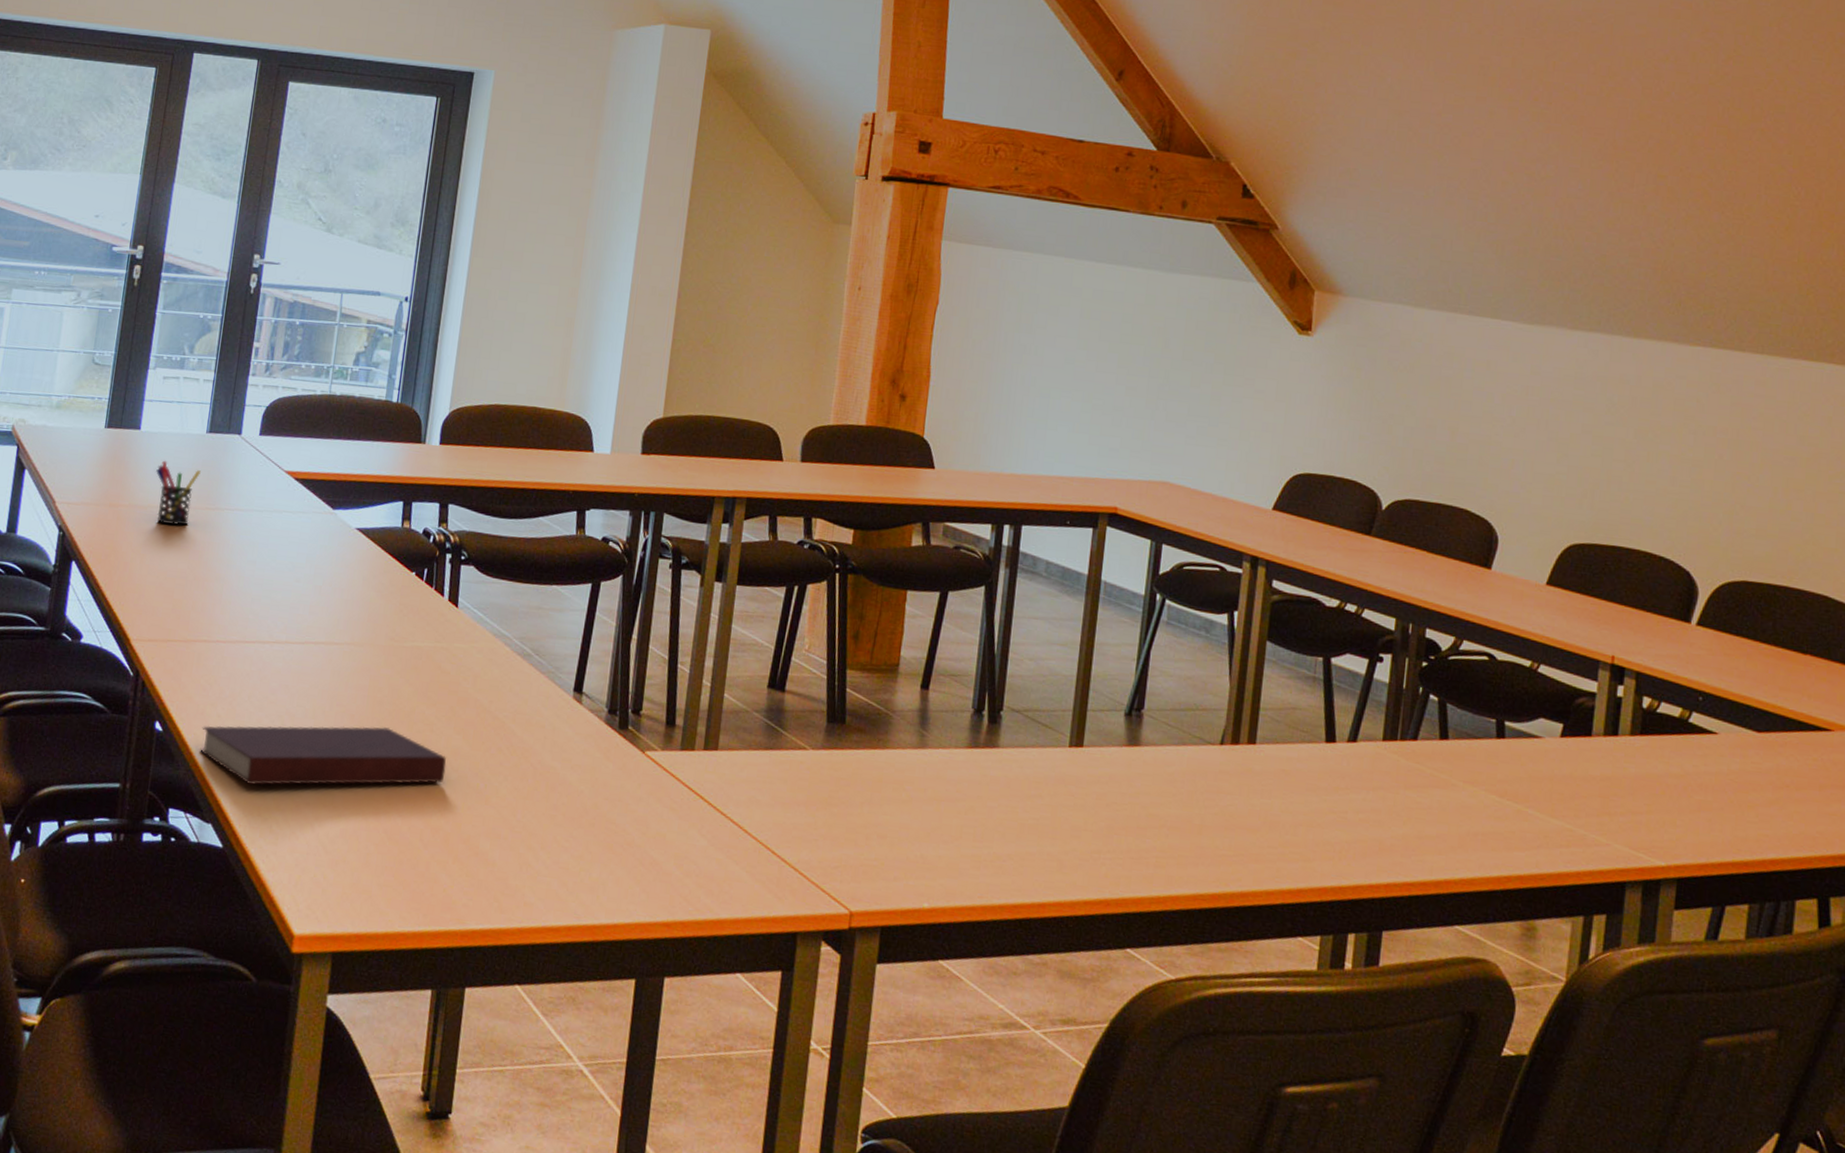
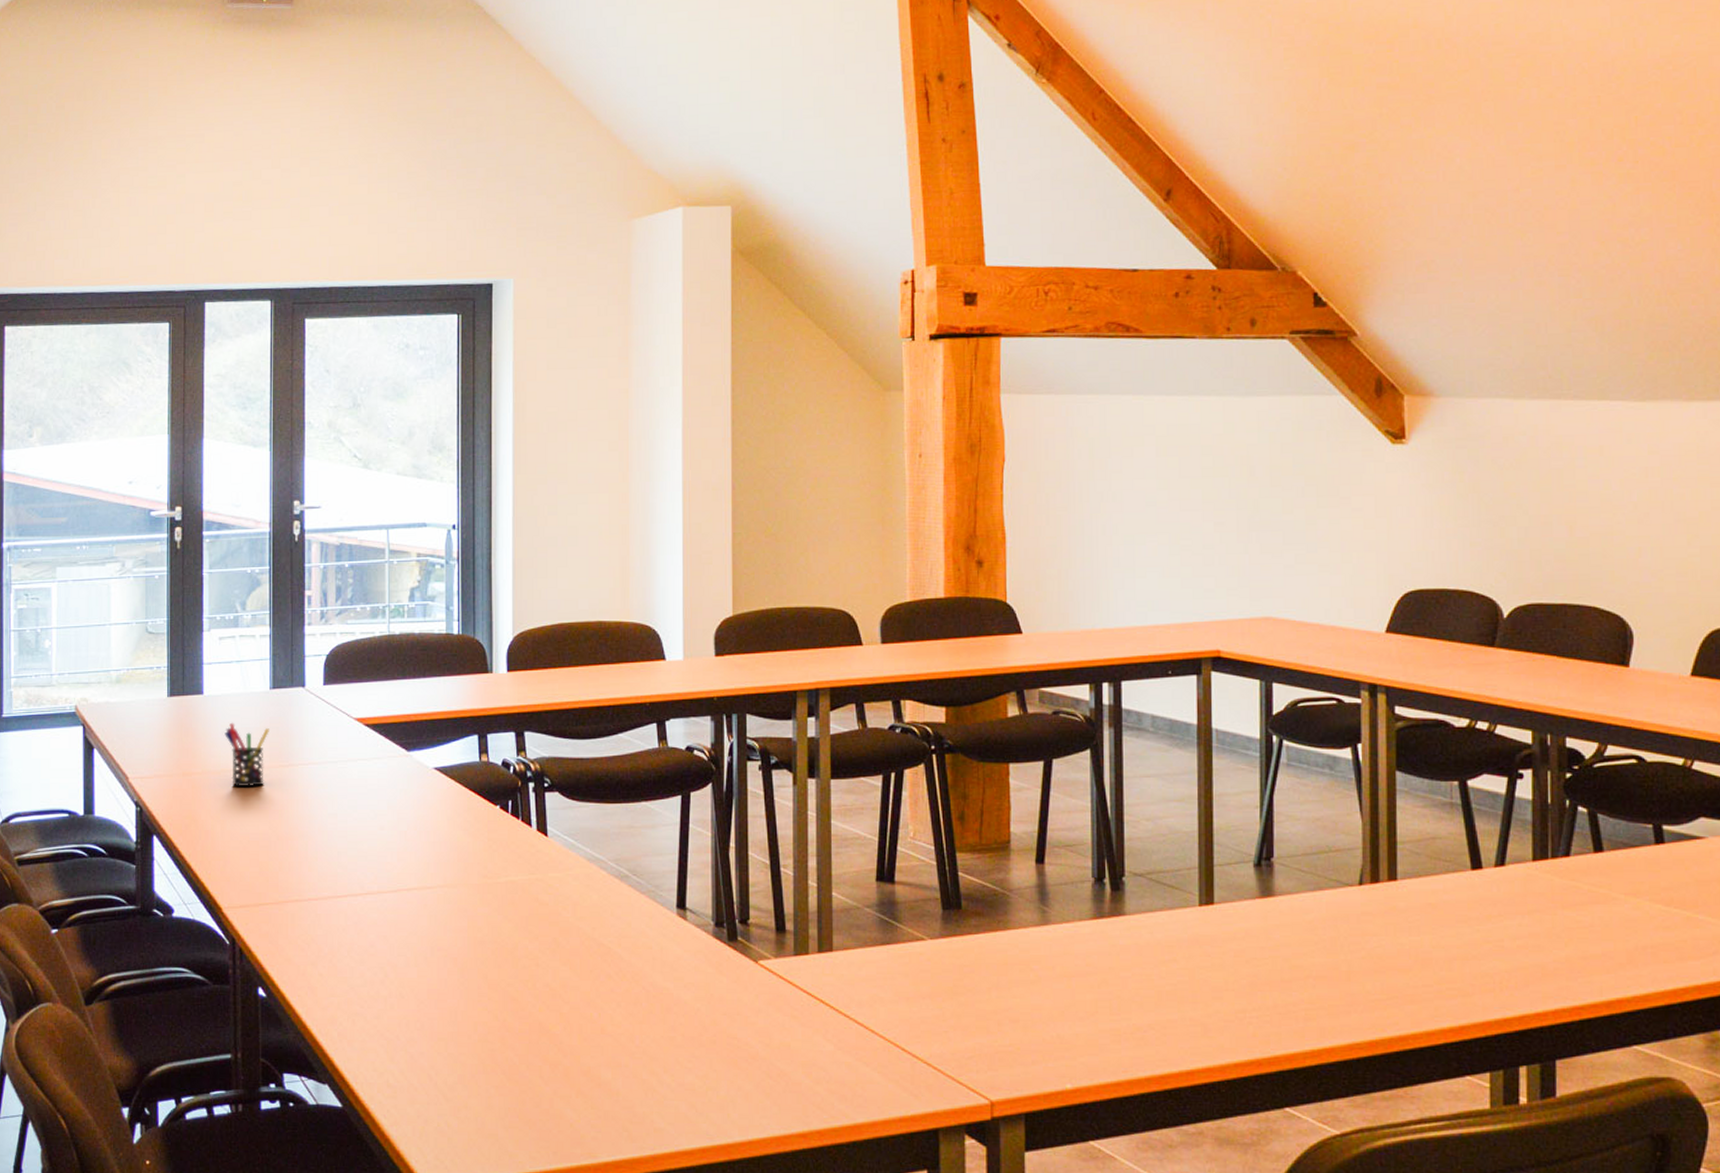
notebook: present [200,725,447,786] -> none [305,967,557,1041]

